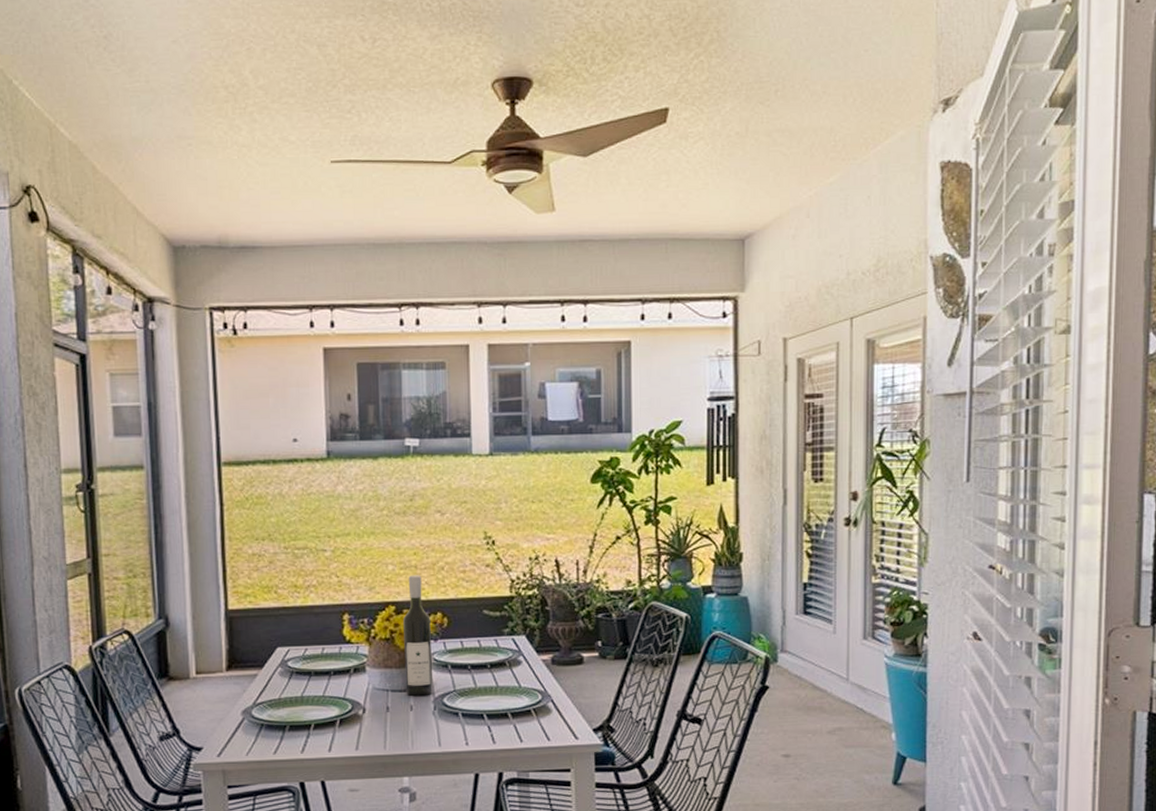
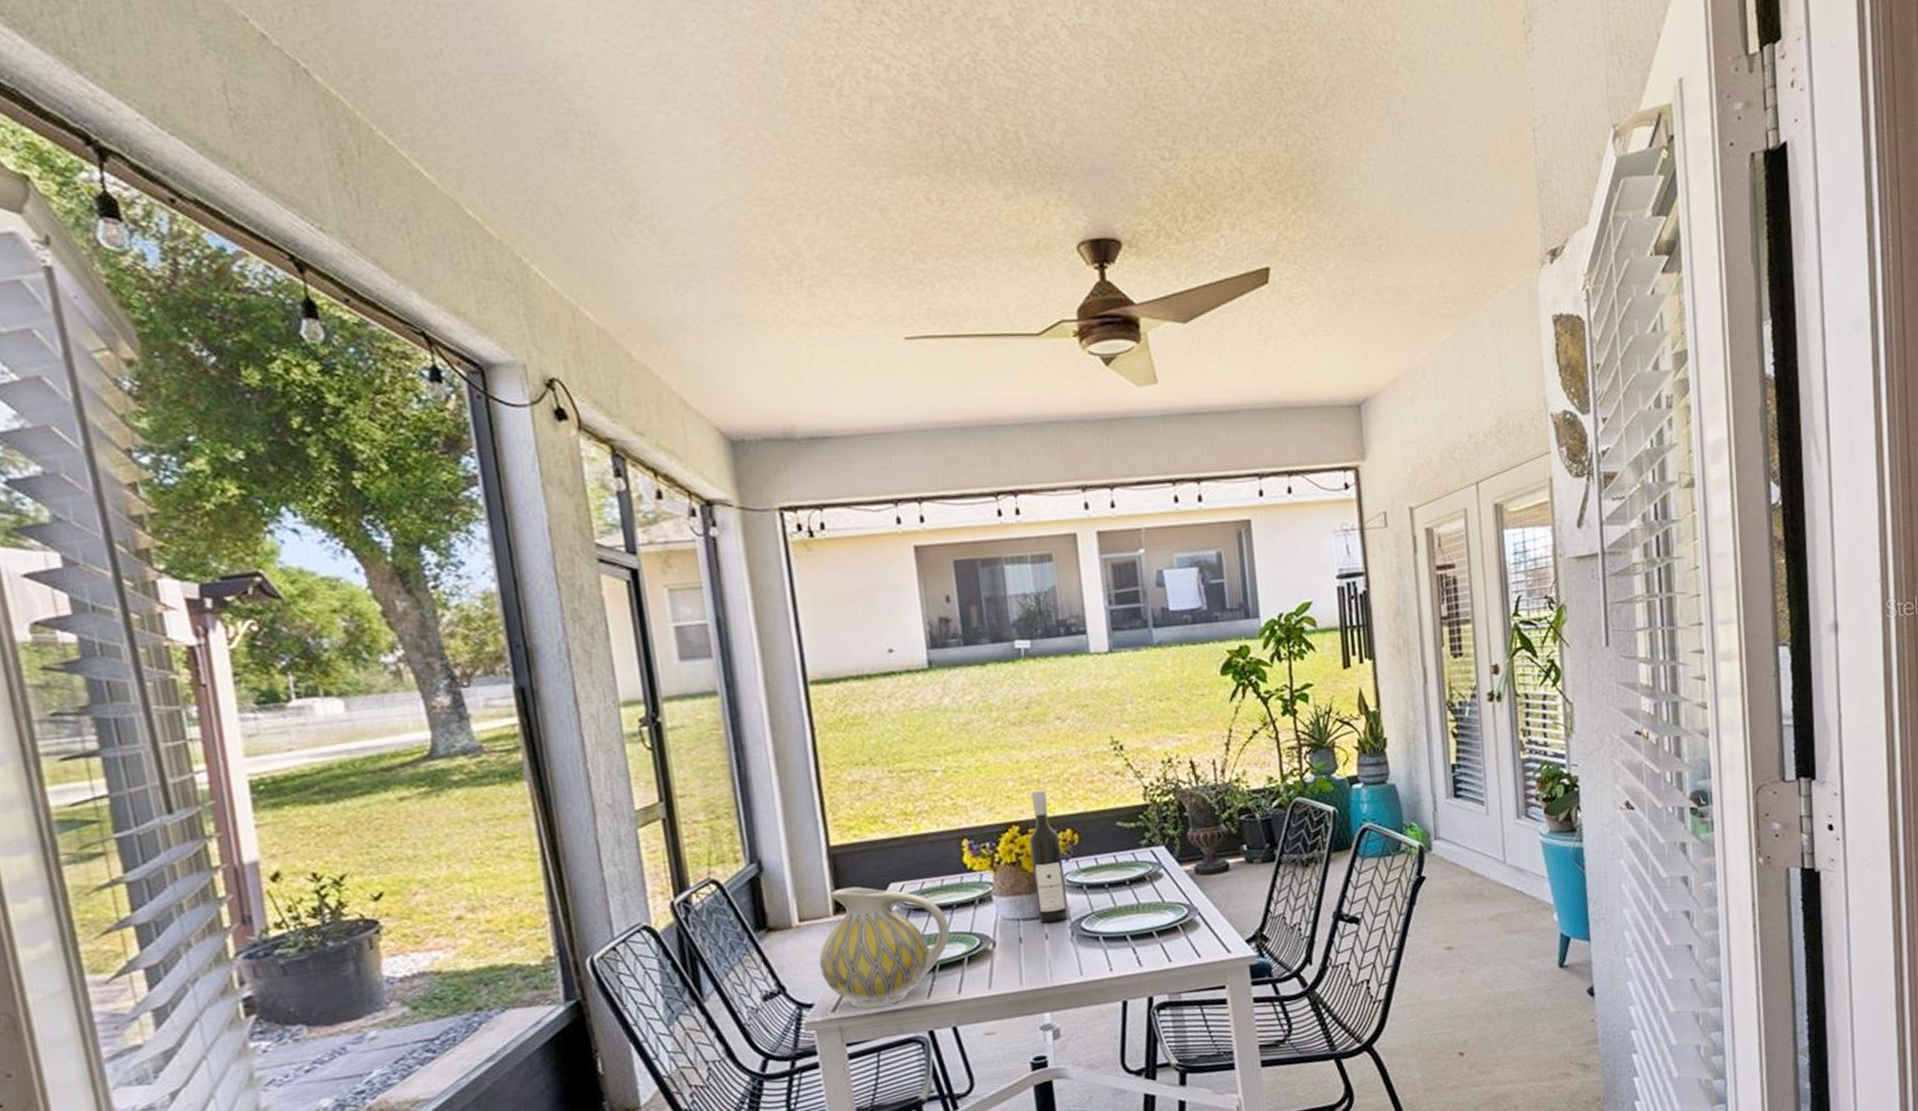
pitcher: none [210,647,326,757] -> present [819,886,950,1009]

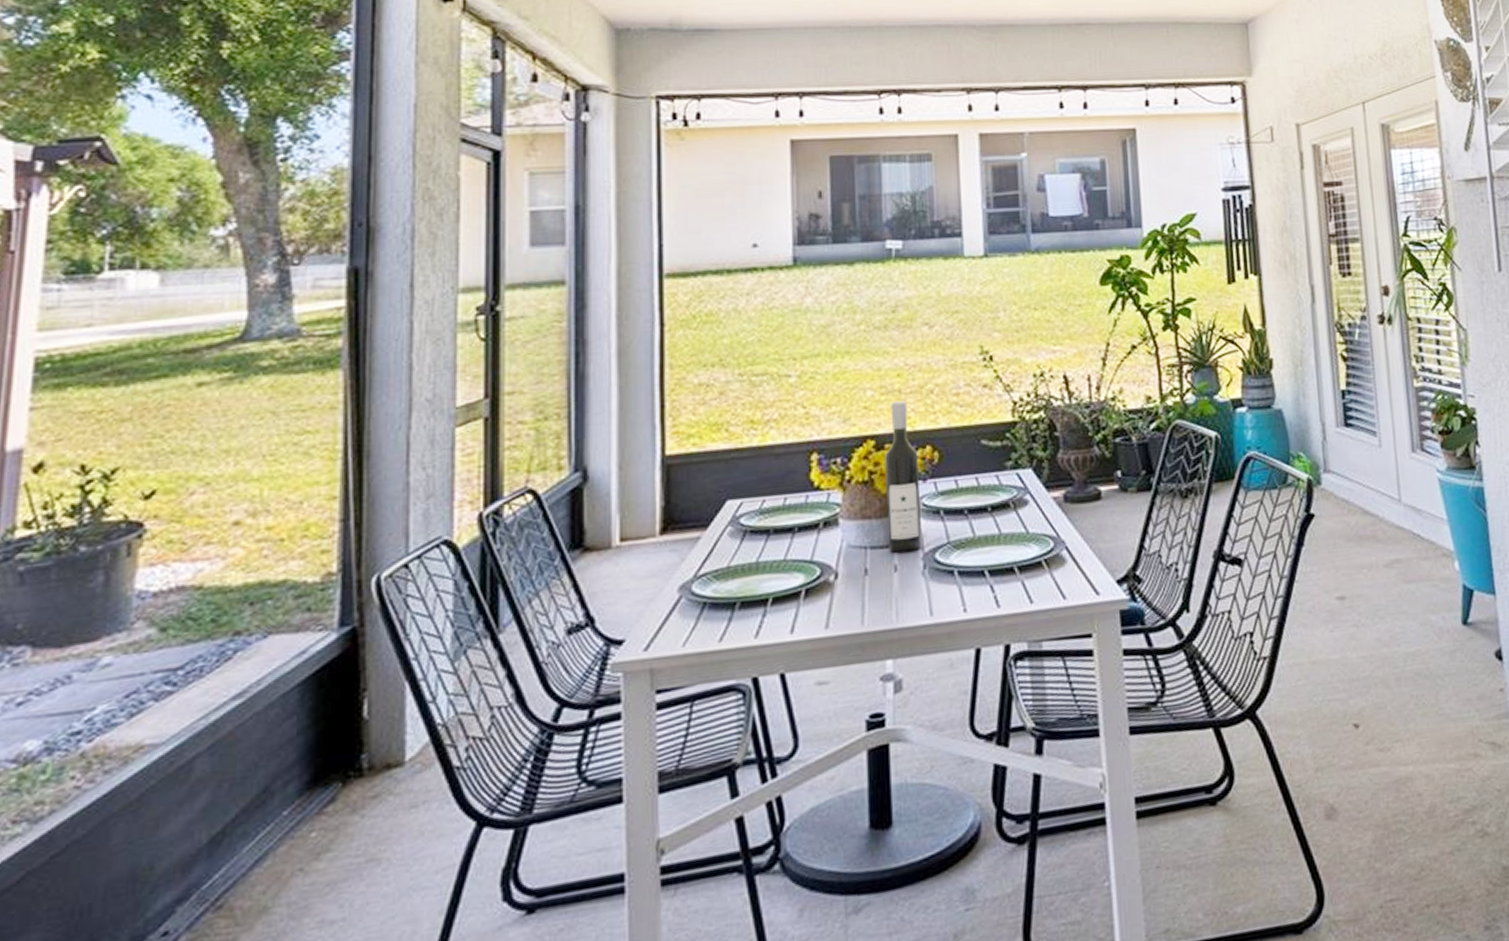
pitcher: present [819,886,950,1009] -> none [636,502,788,649]

